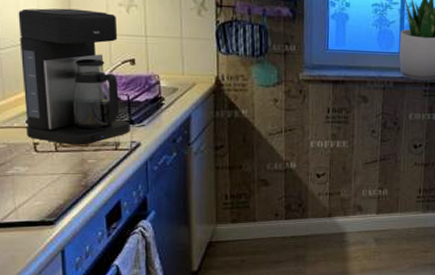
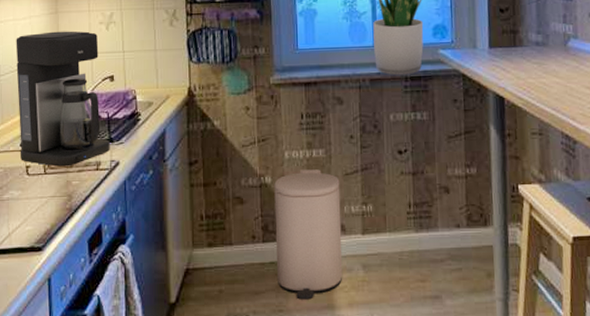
pedal bin: none [297,158,360,267] -> present [274,169,343,300]

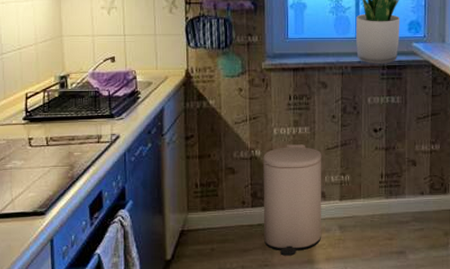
coffee maker: present [16,31,110,167] -> none [18,14,111,139]

